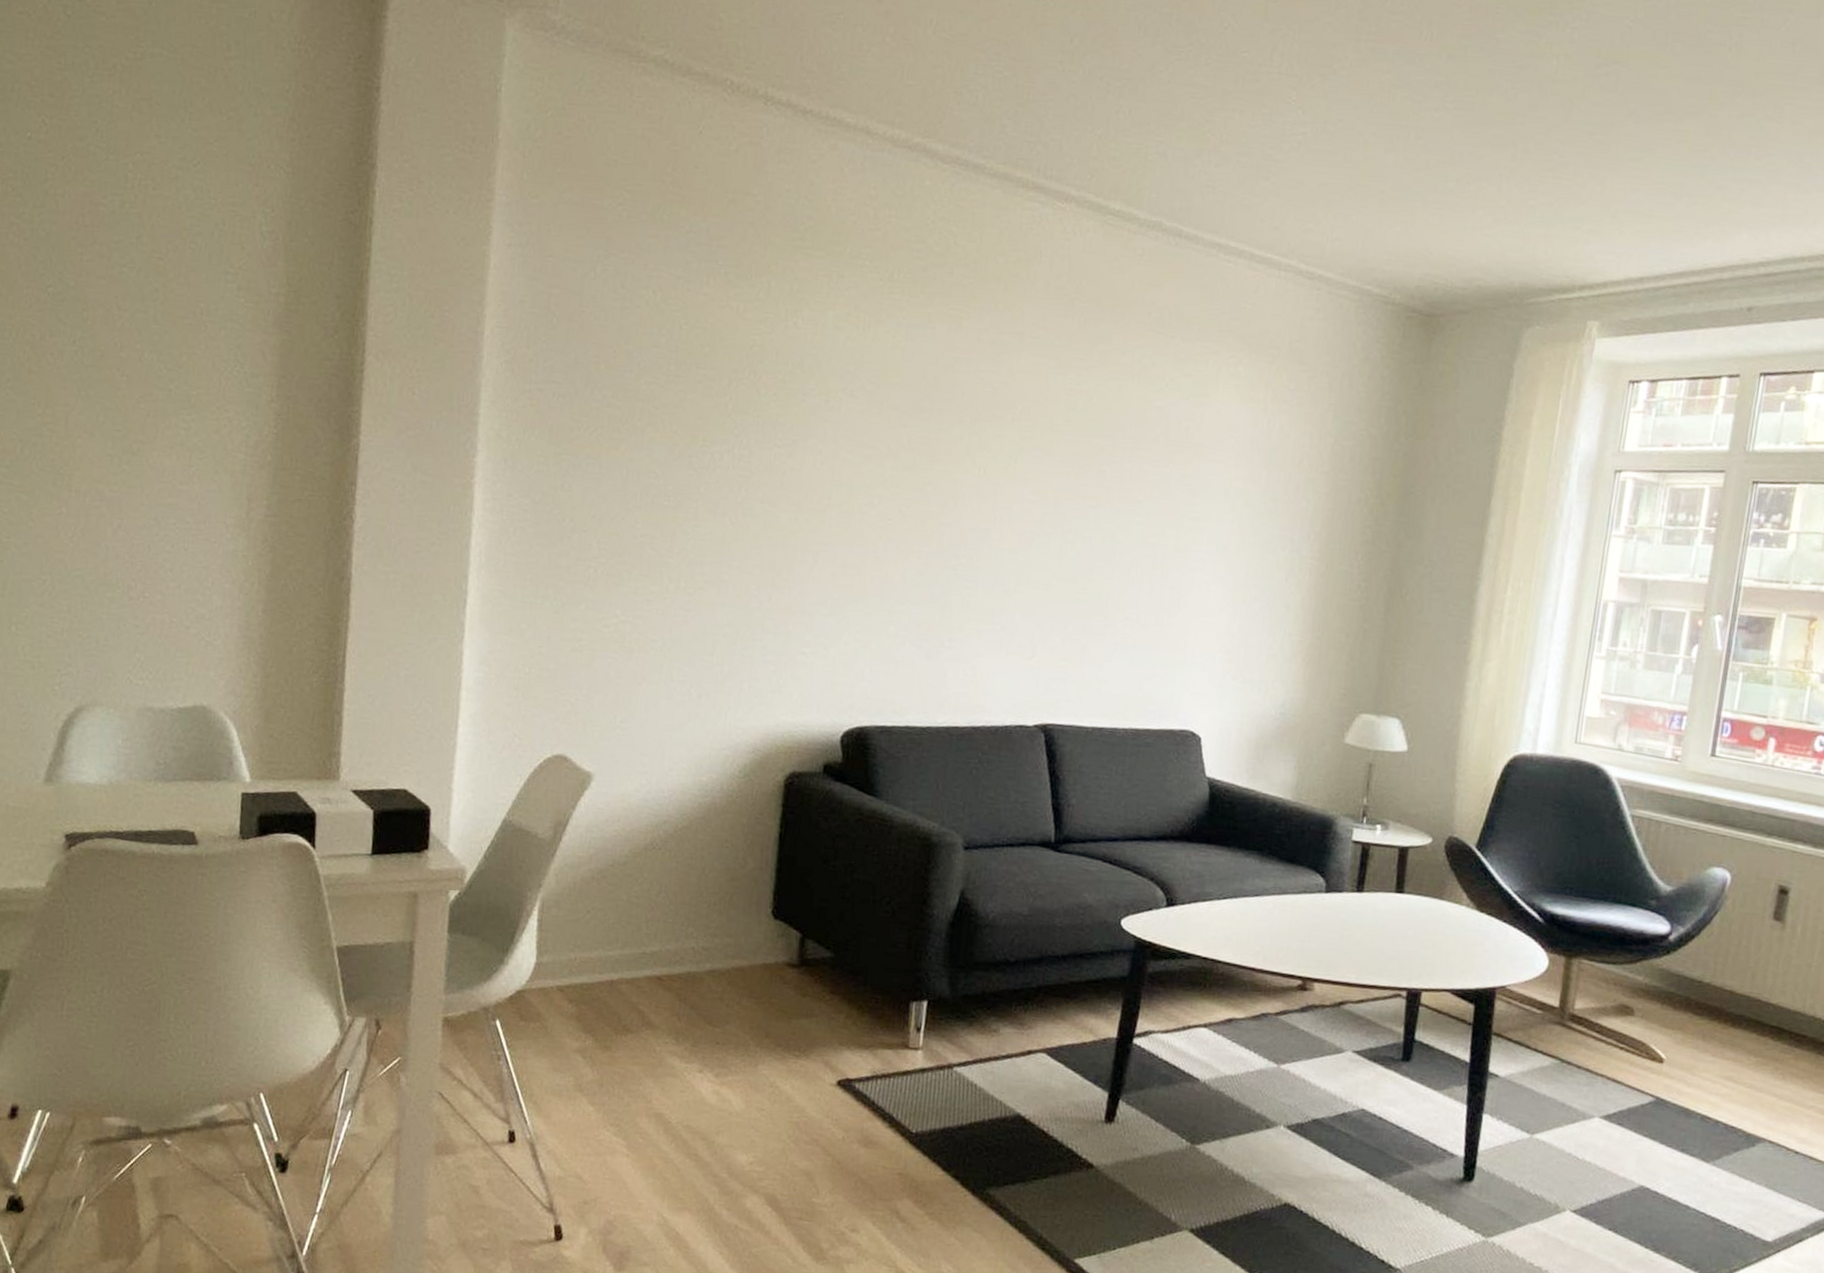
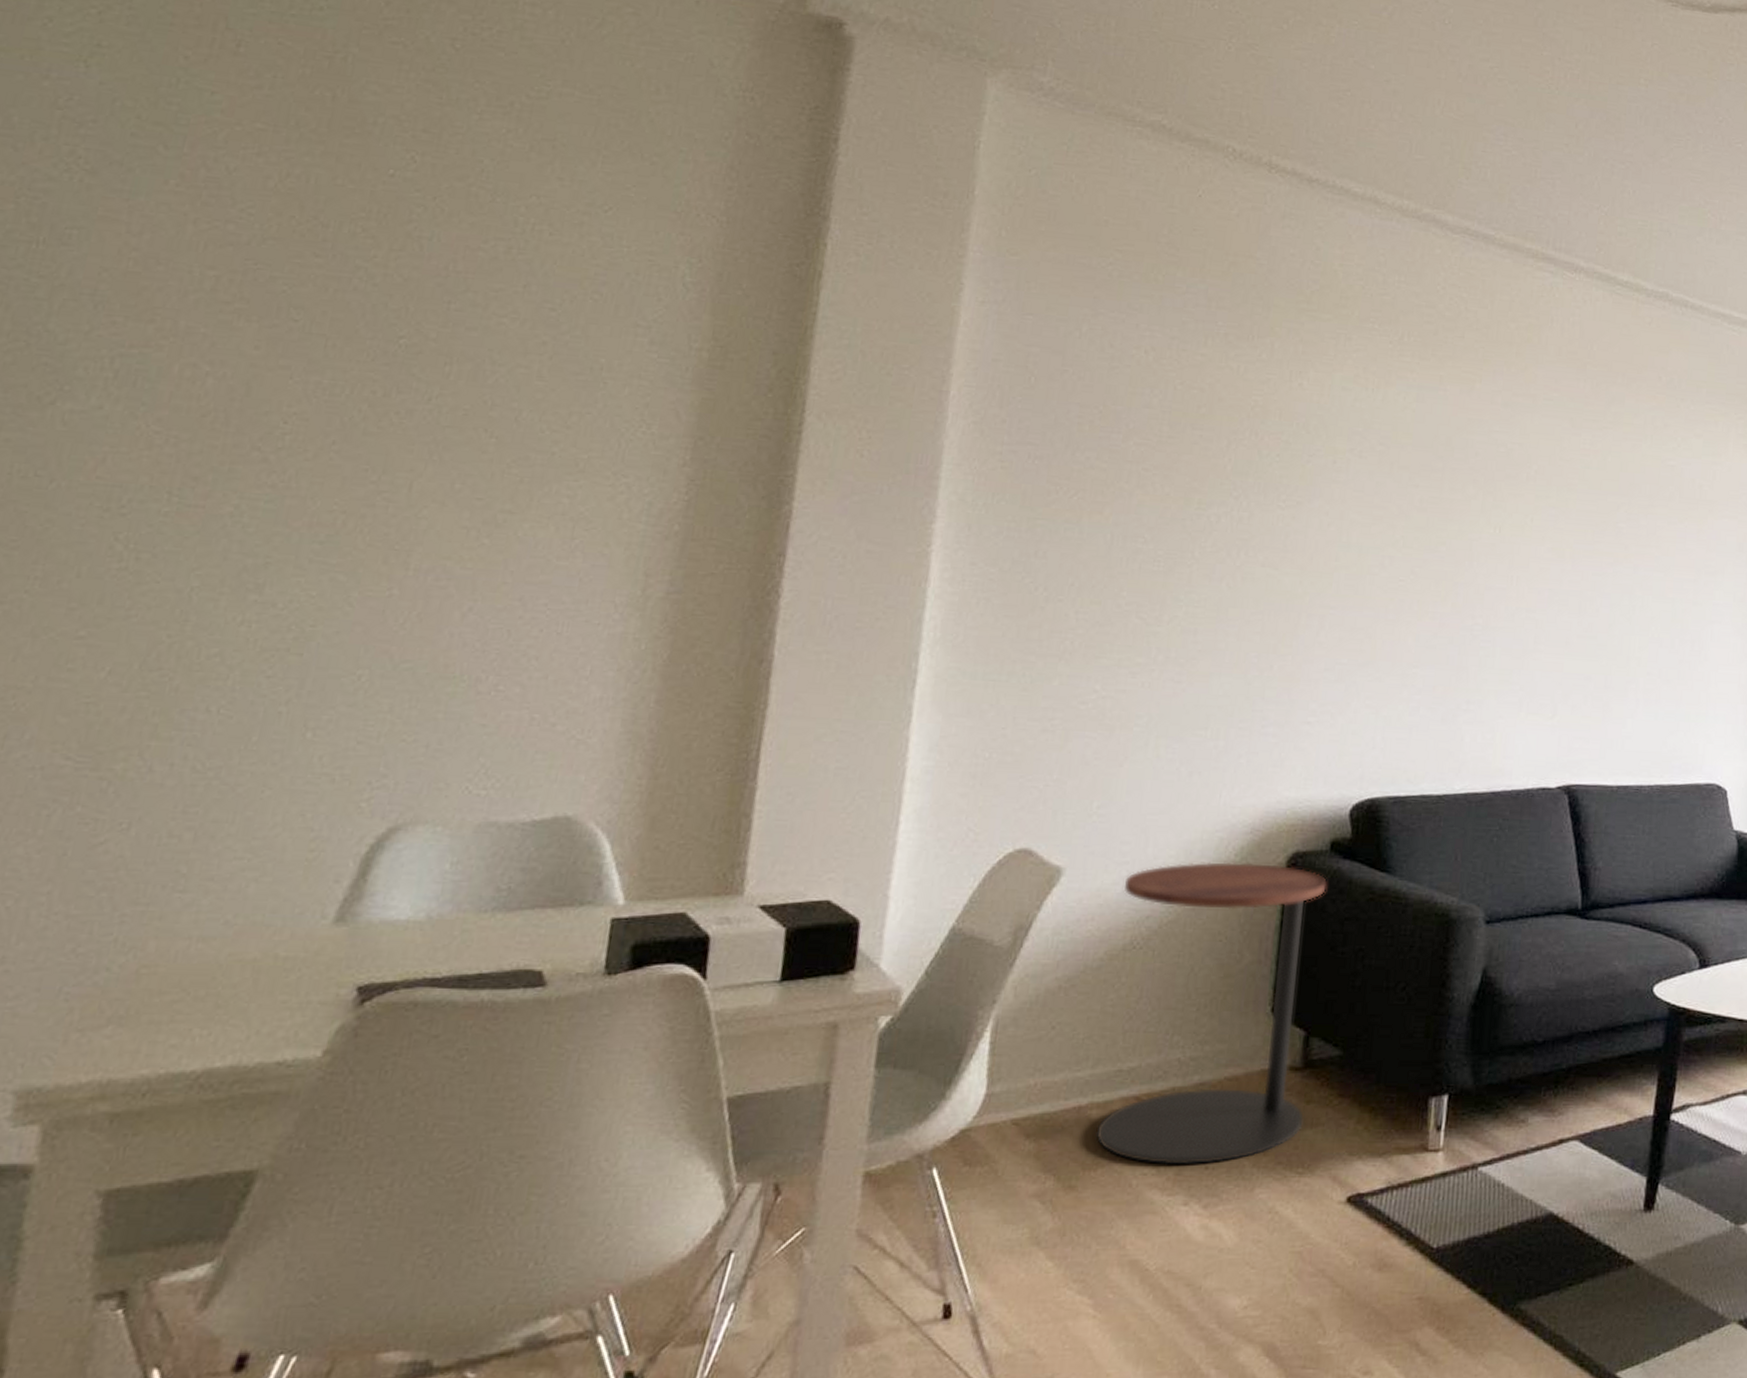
side table: none [625,776,820,1040] -> present [1096,862,1327,1165]

